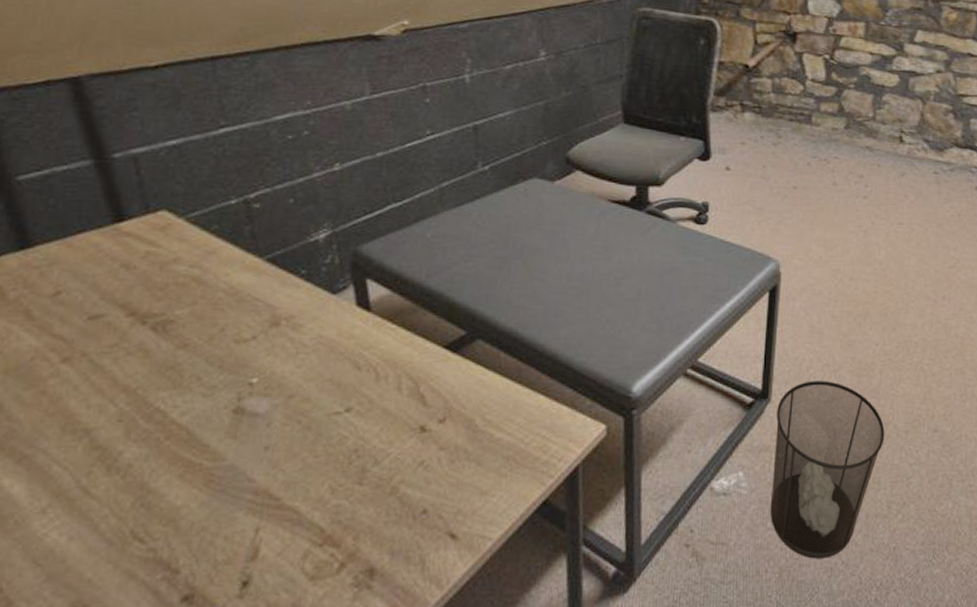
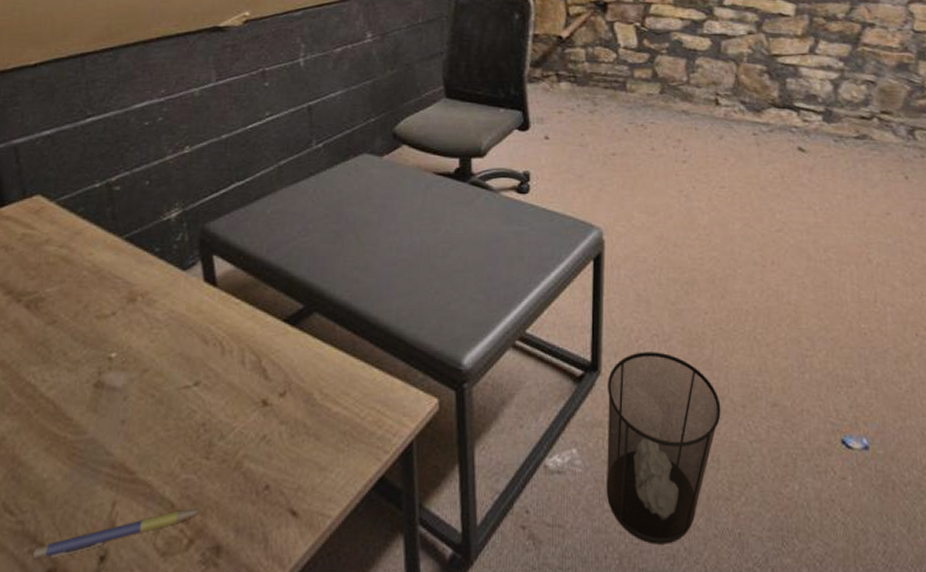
pen: none [167,533,353,586] -> present [33,508,200,559]

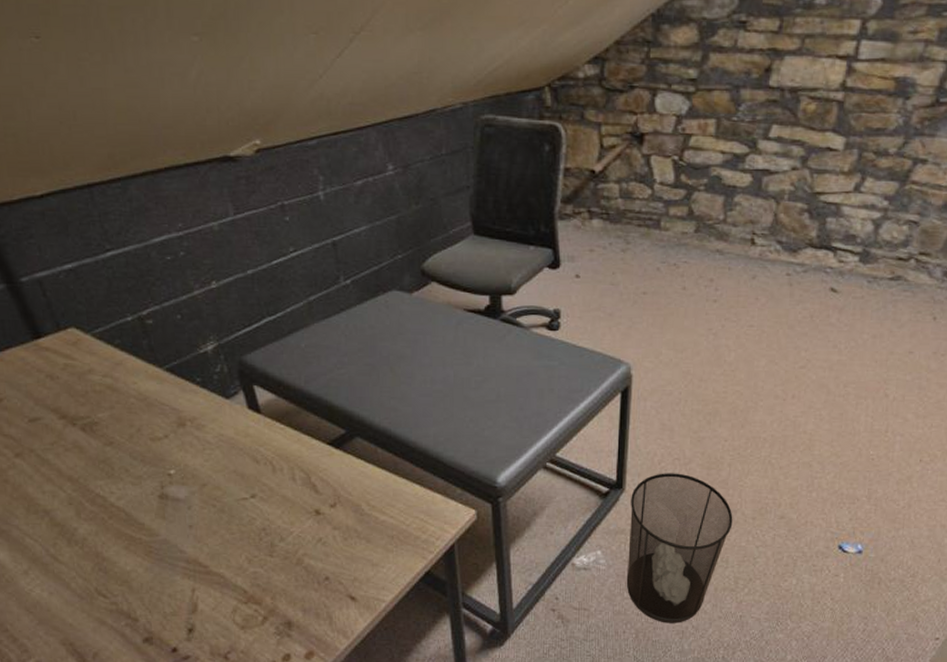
pen: present [33,508,200,559] -> none [130,594,270,630]

